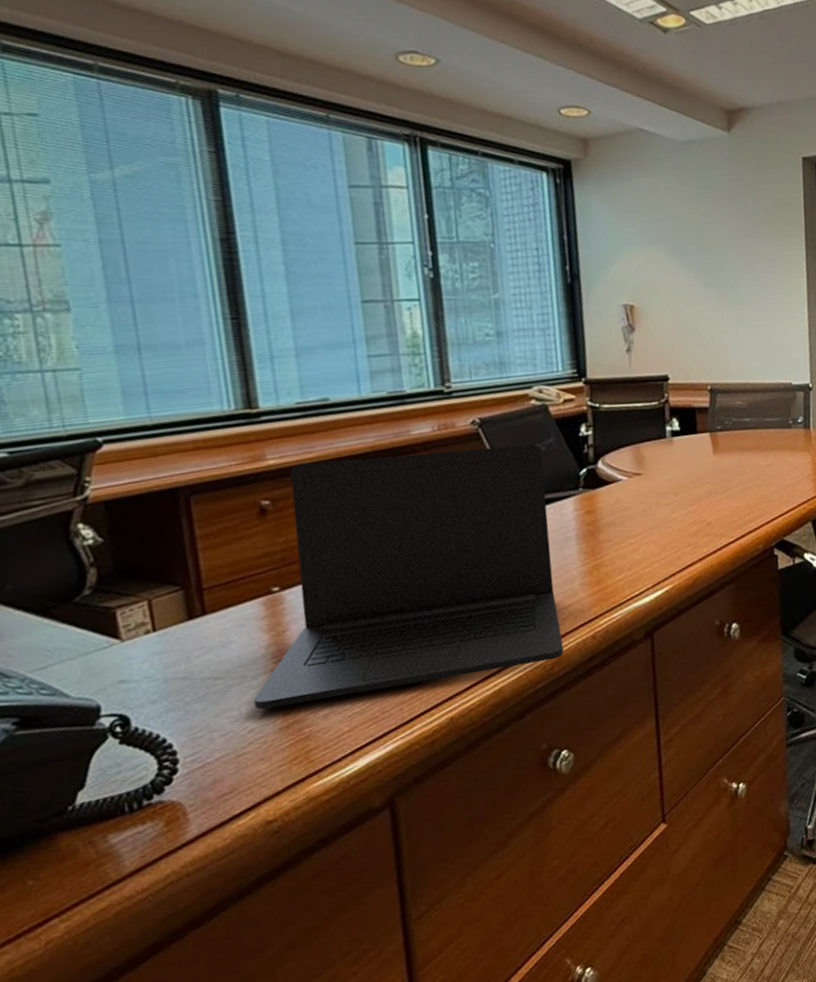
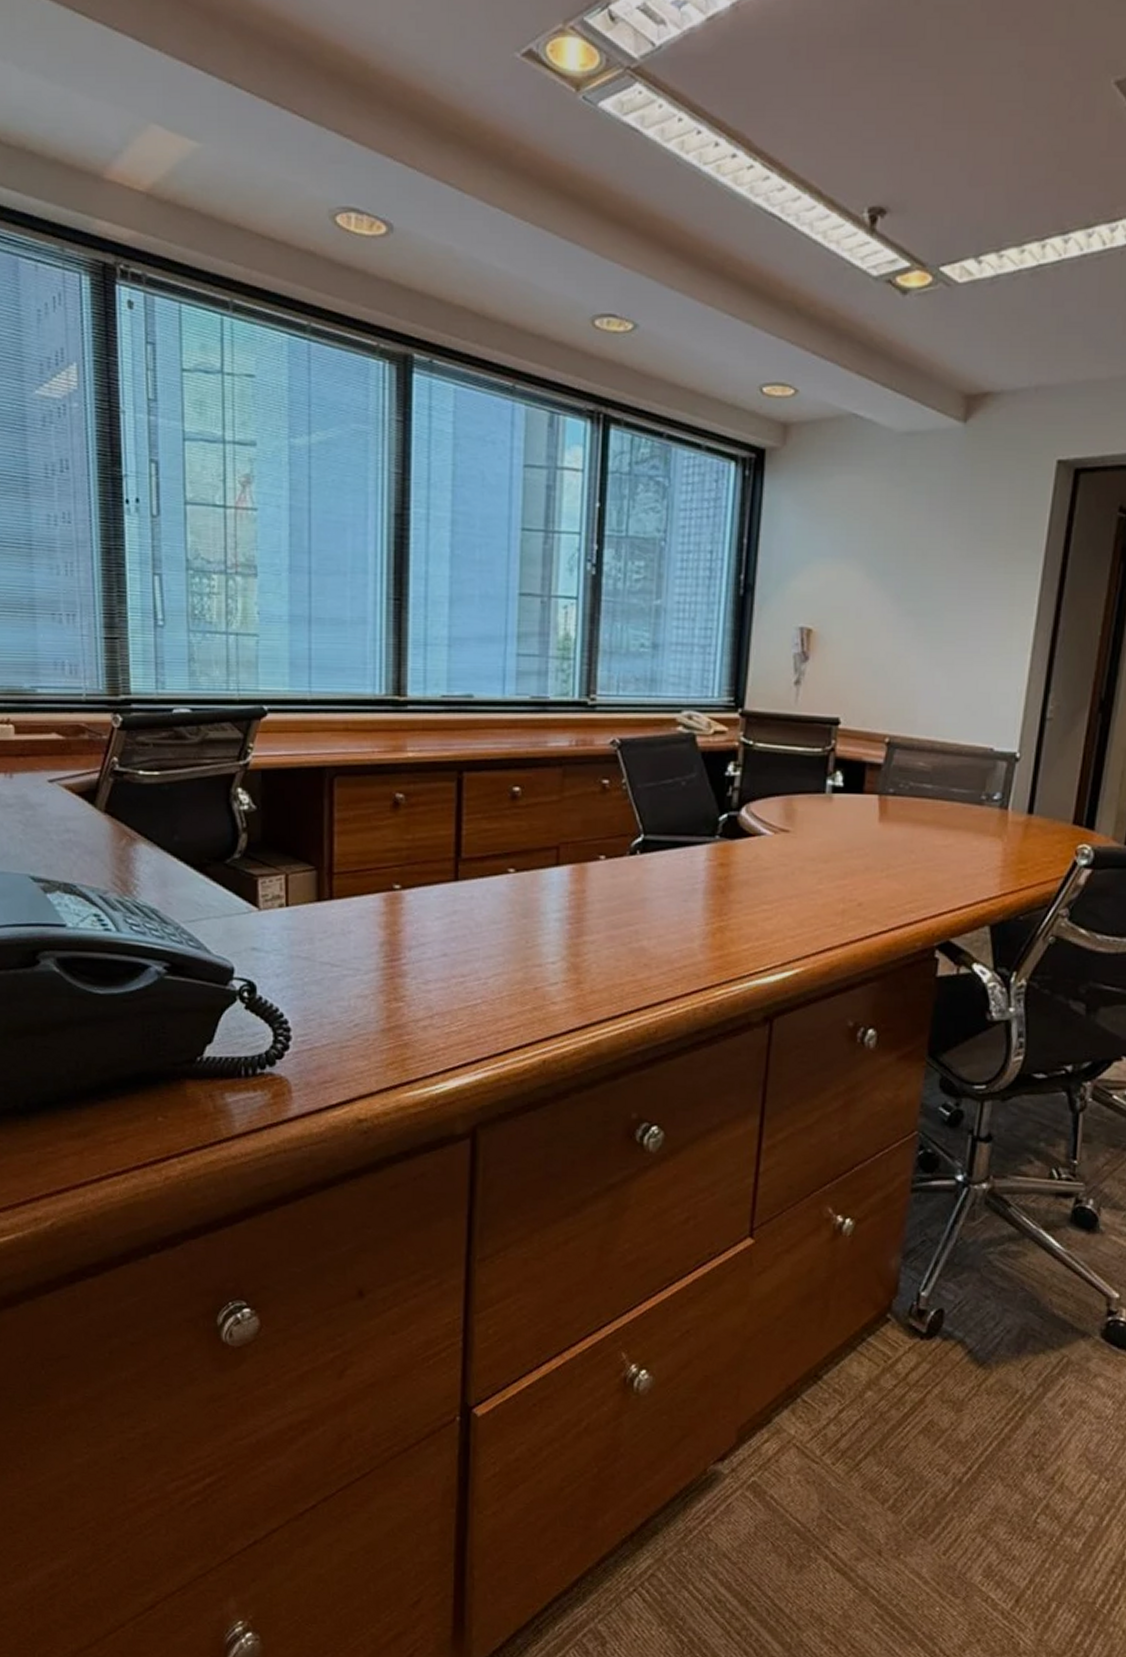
laptop: present [253,444,564,710] -> none [362,760,681,1023]

